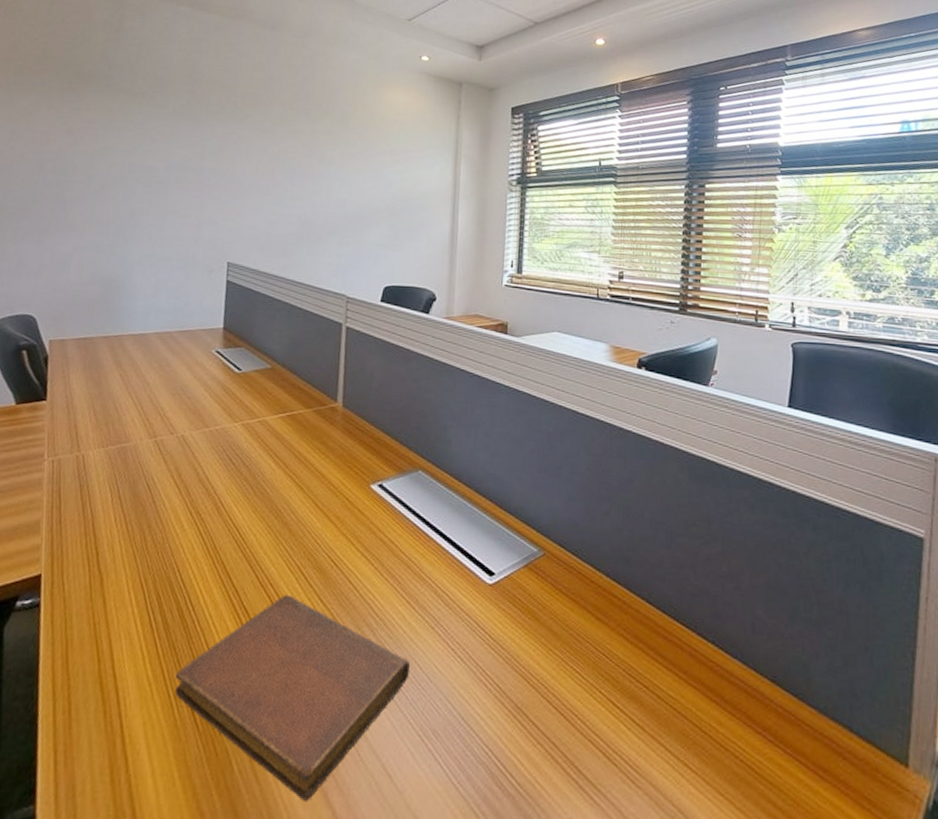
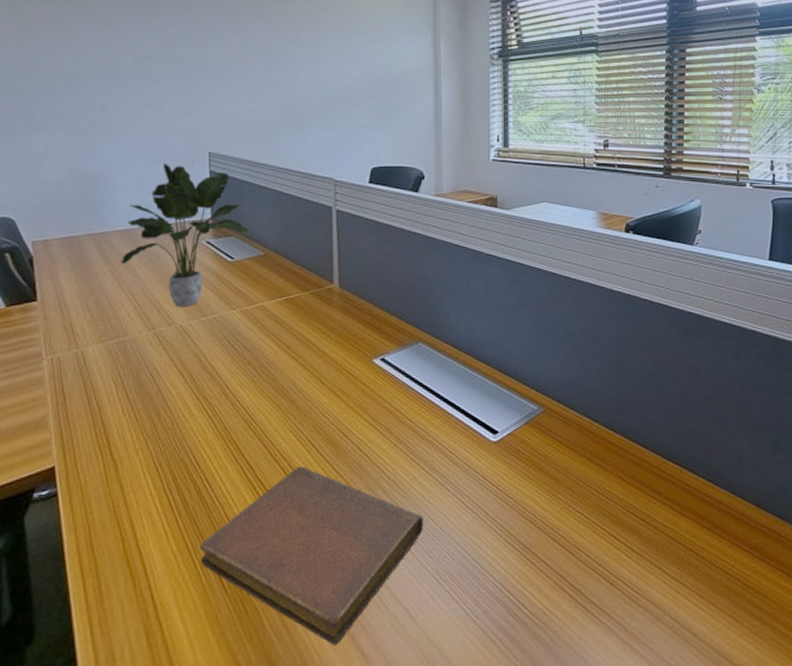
potted plant: none [131,271,259,417] -> present [121,163,249,307]

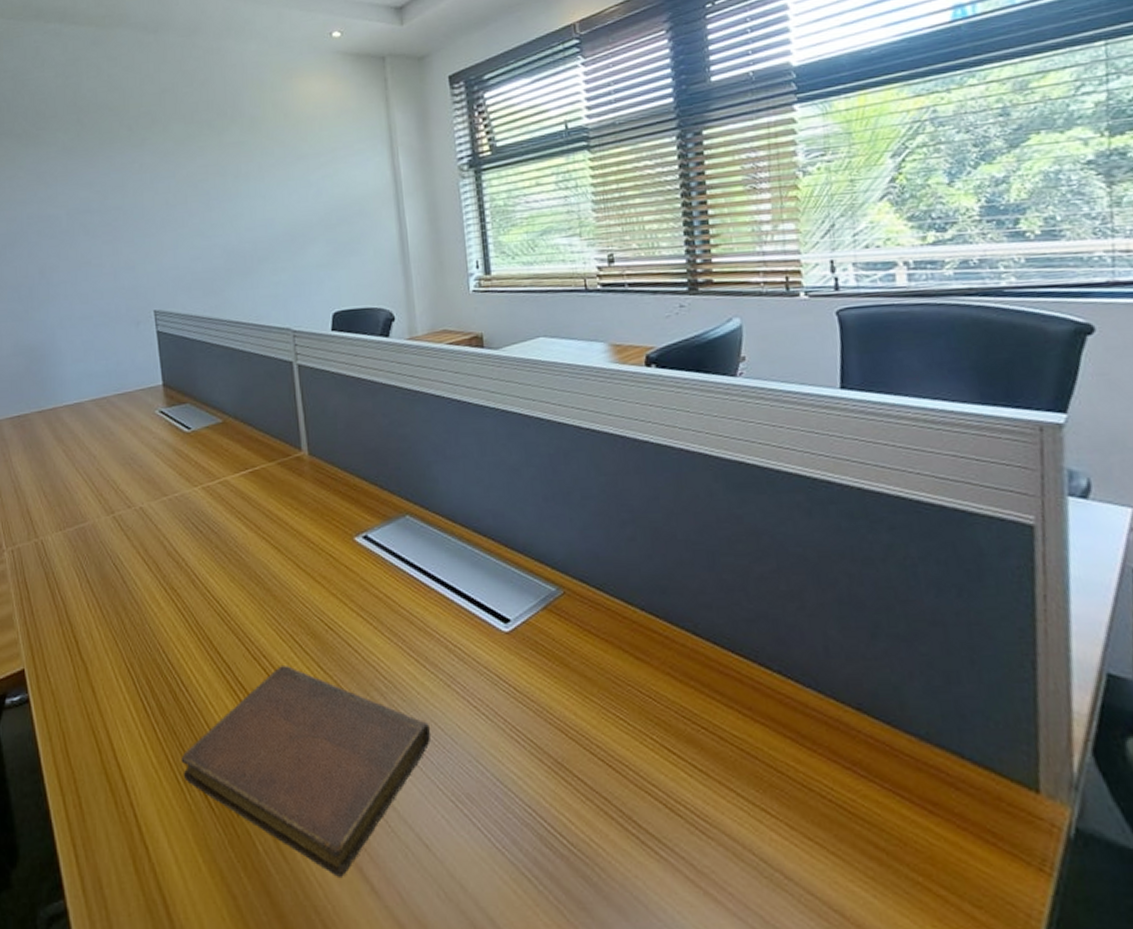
potted plant: present [121,163,249,307] -> none [73,327,205,487]

